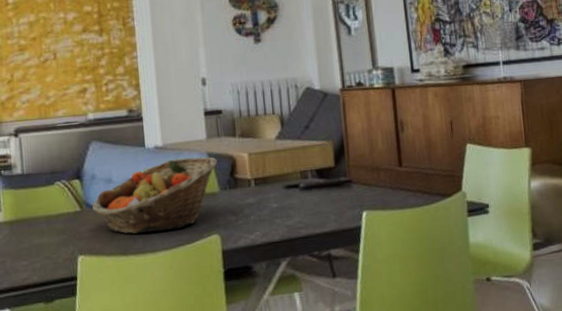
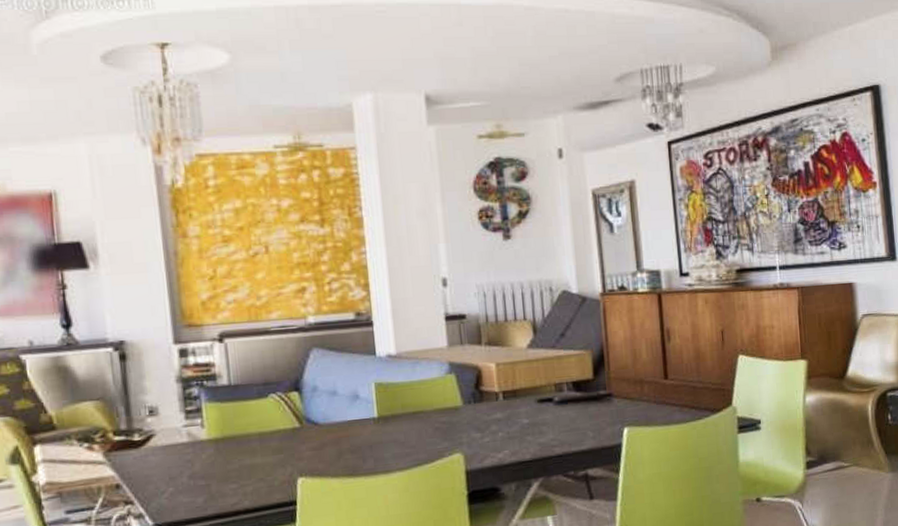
fruit basket: present [91,157,218,234] -> none [313,367,461,453]

